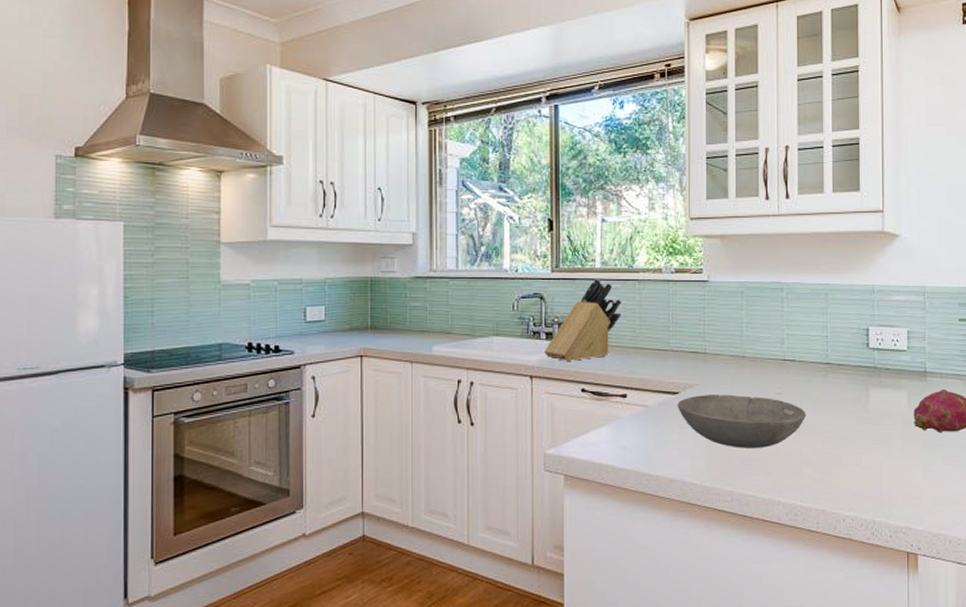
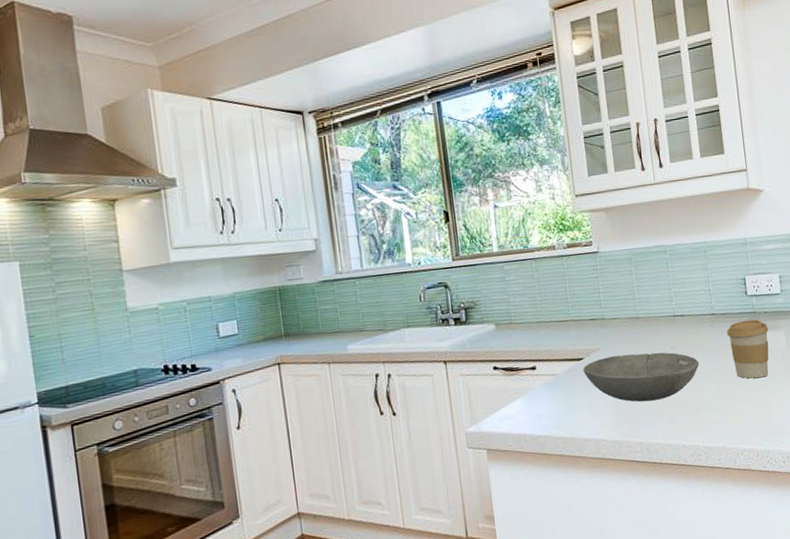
knife block: present [544,278,622,362] -> none [454,261,522,344]
coffee cup: none [841,375,889,440] -> present [727,319,769,379]

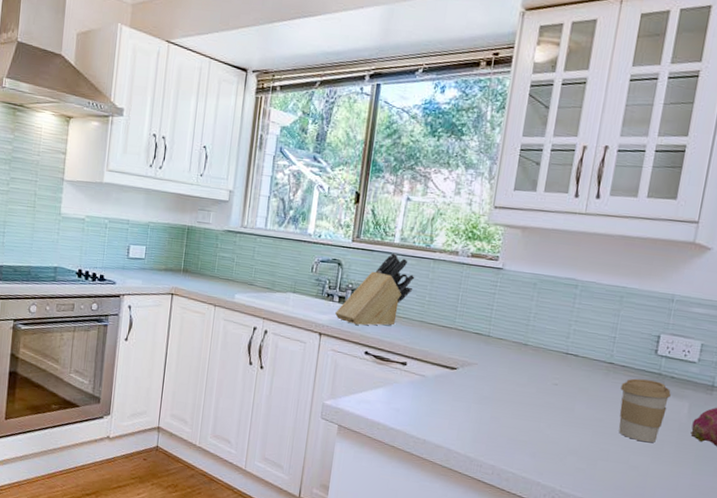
knife block: none [454,261,522,344] -> present [335,252,415,326]
bowl: present [583,352,699,402] -> none [453,373,581,432]

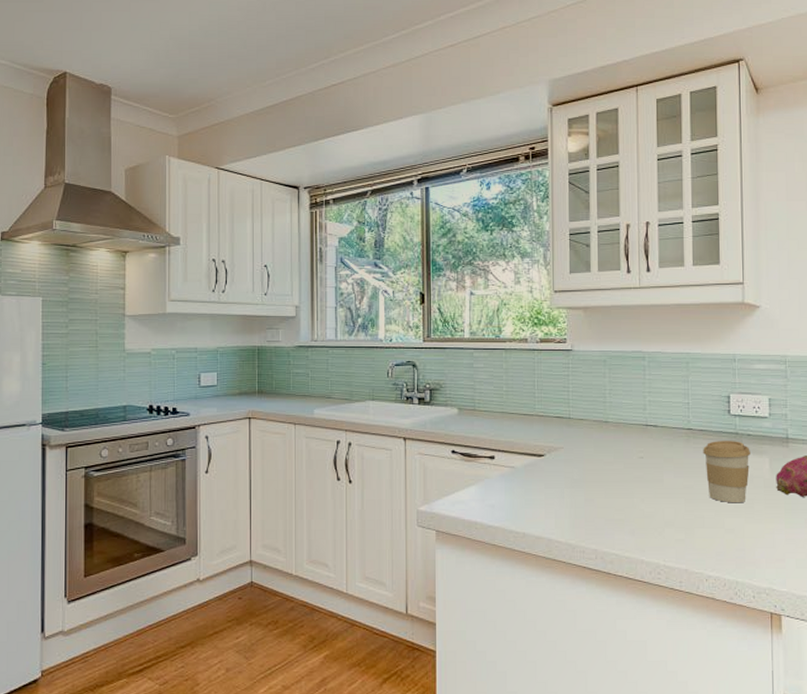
knife block: present [335,252,415,326] -> none [417,347,490,425]

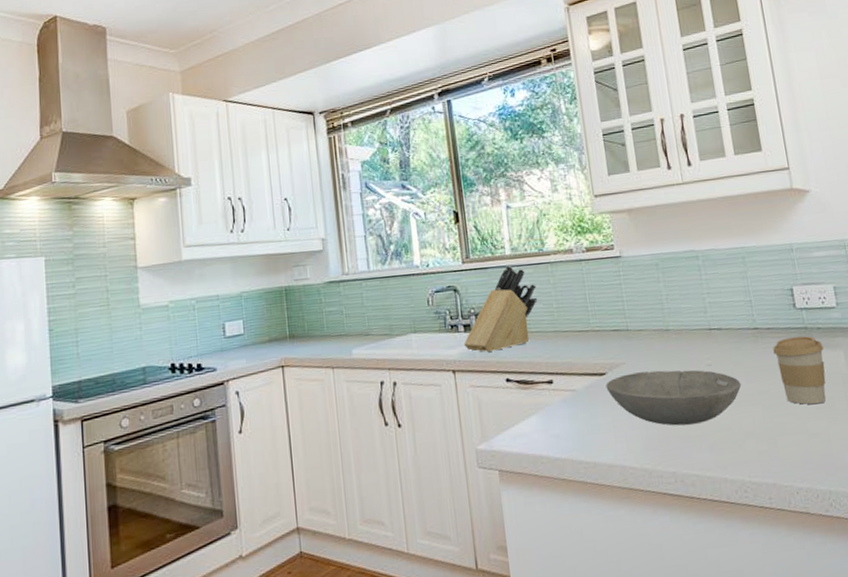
knife block: none [417,347,490,425] -> present [464,265,537,353]
bowl: none [543,457,669,509] -> present [605,370,742,426]

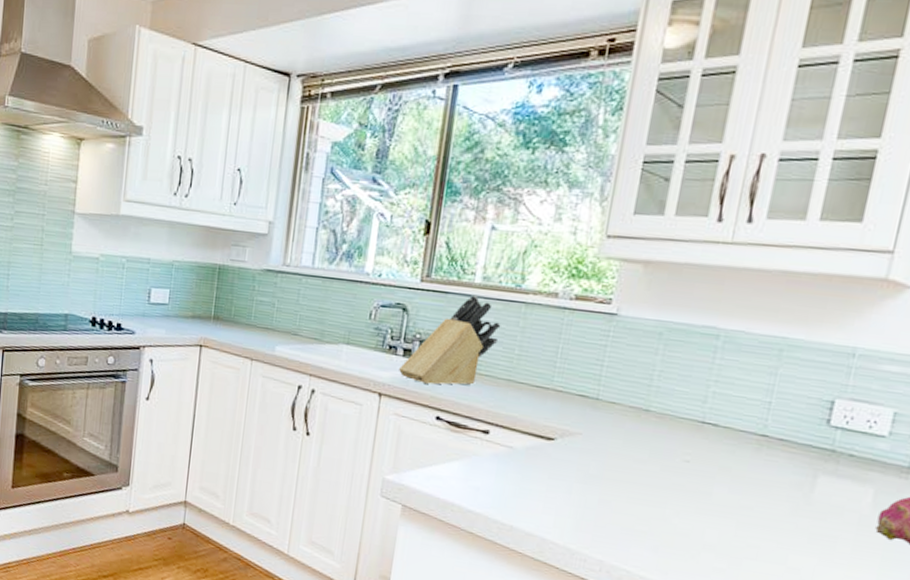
bowl: present [605,370,742,426] -> none [550,445,721,520]
coffee cup: present [773,336,826,405] -> none [773,455,849,540]

